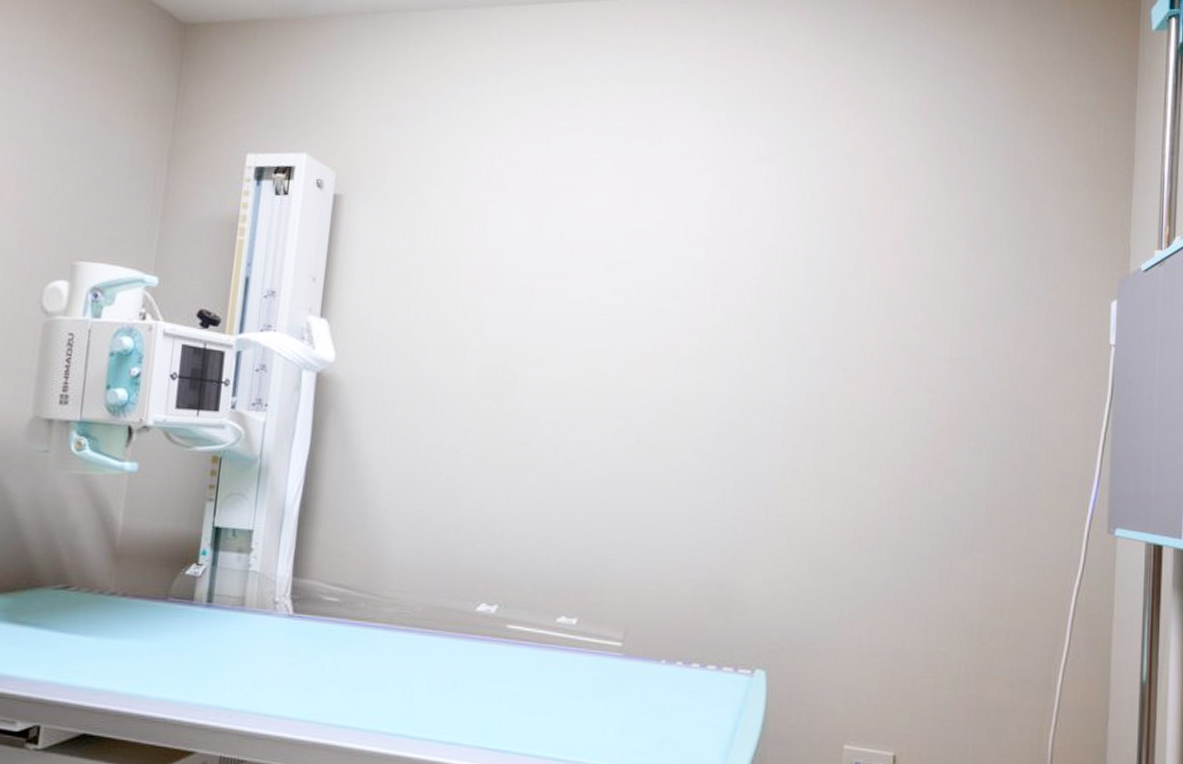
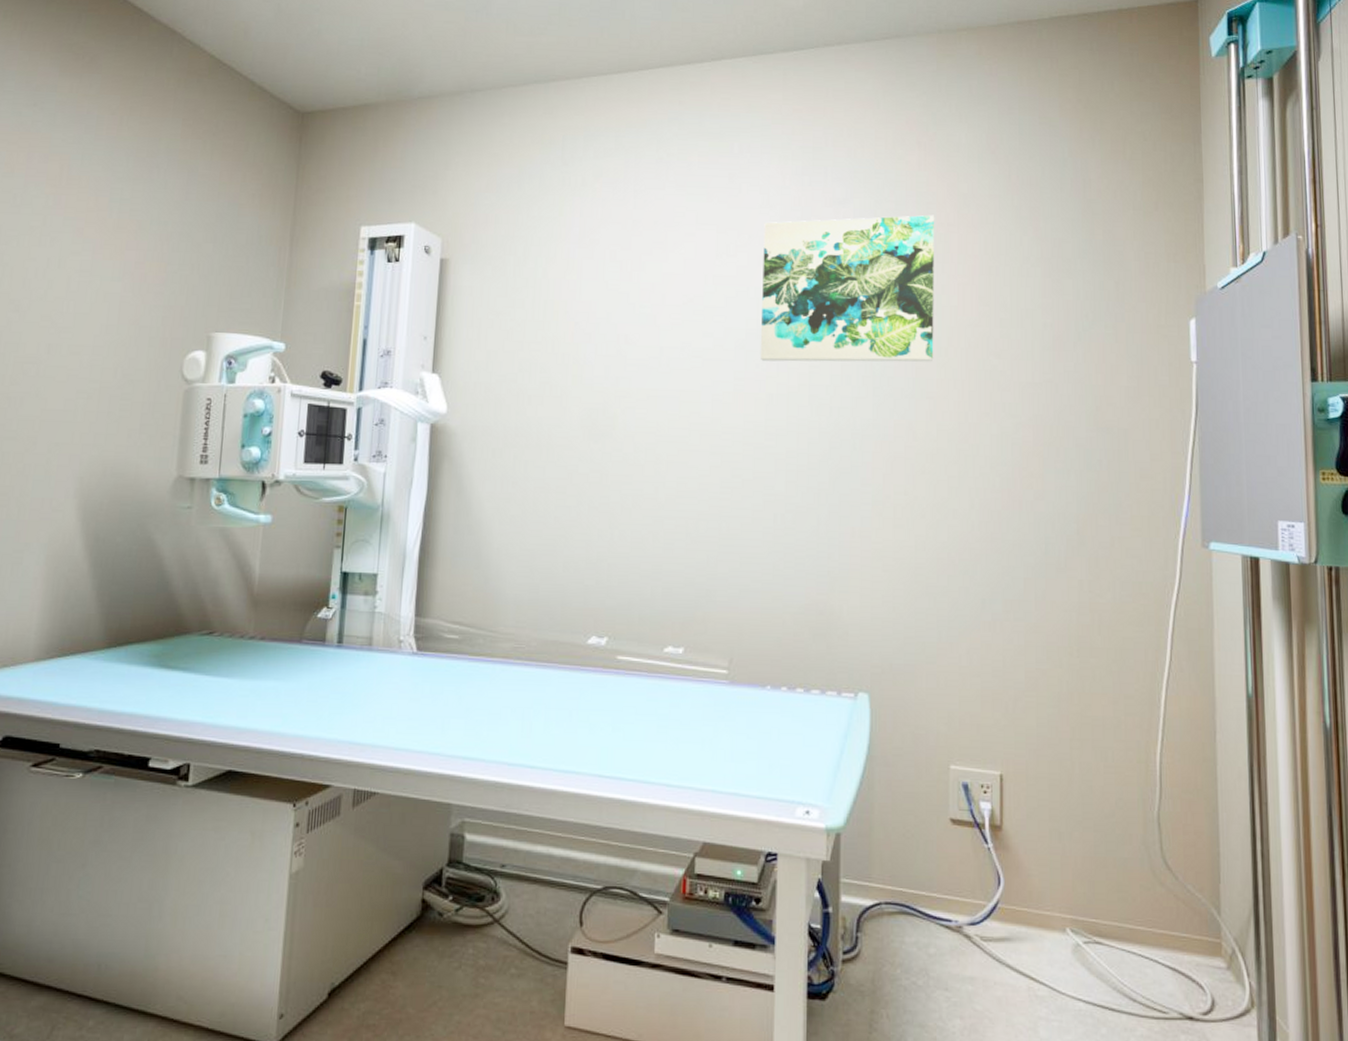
wall art: none [671,175,862,332] -> present [760,214,935,362]

